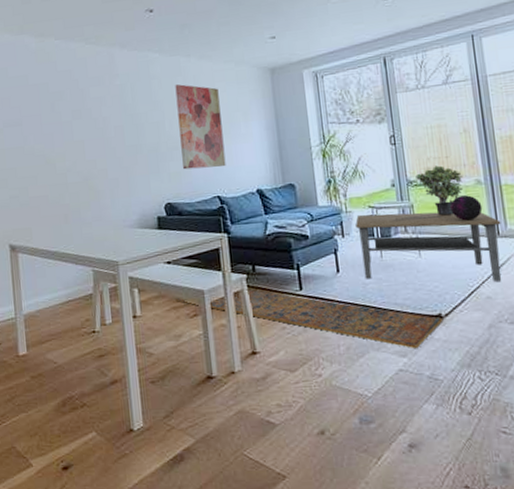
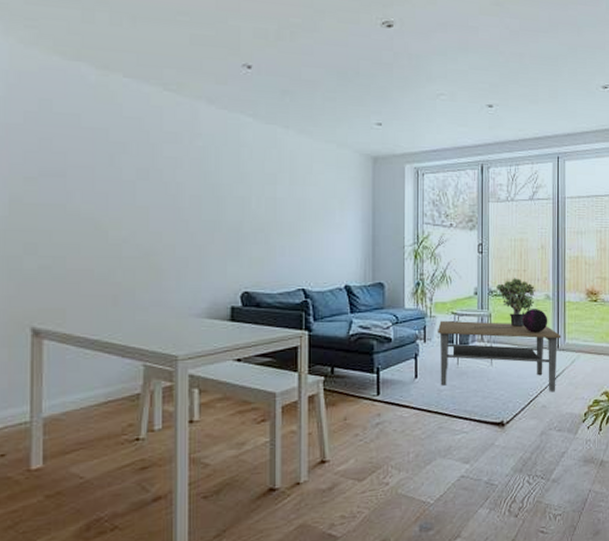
wall art: present [175,84,226,170] -> none [267,158,316,257]
rug: present [175,289,443,349] -> none [242,393,504,456]

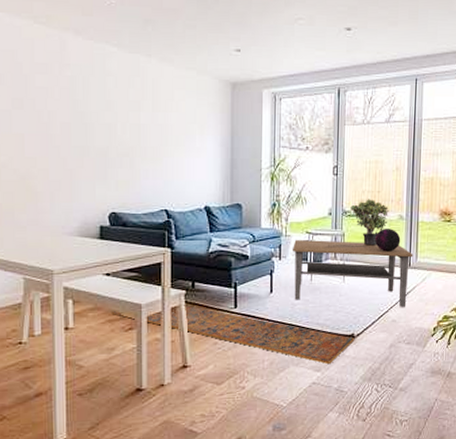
rug: none [242,393,504,456] -> present [111,305,355,365]

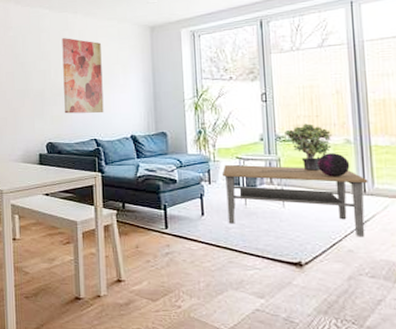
rug: present [111,305,355,365] -> none [51,224,303,292]
wall art: none [132,86,177,180] -> present [62,38,104,114]

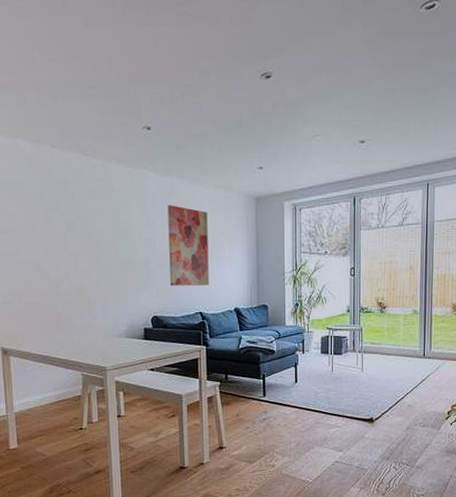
coffee table: present [222,164,368,238] -> none [315,334,427,394]
potted plant: present [285,123,333,171] -> none [367,296,404,339]
decorative orb: present [318,153,350,177] -> none [391,322,415,344]

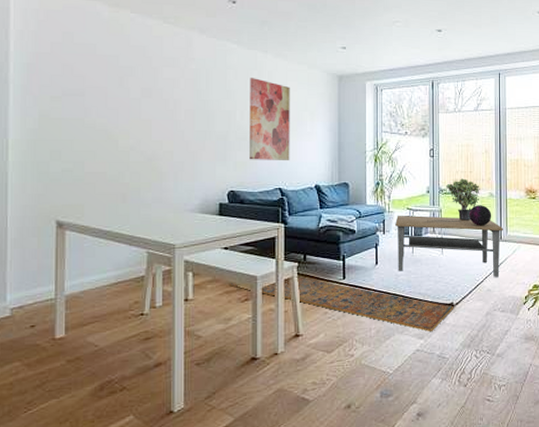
rug: none [156,394,374,446] -> present [229,276,454,332]
coffee table: none [315,334,427,394] -> present [395,215,504,278]
potted plant: none [367,296,404,339] -> present [446,178,481,221]
decorative orb: none [391,322,415,344] -> present [469,205,492,226]

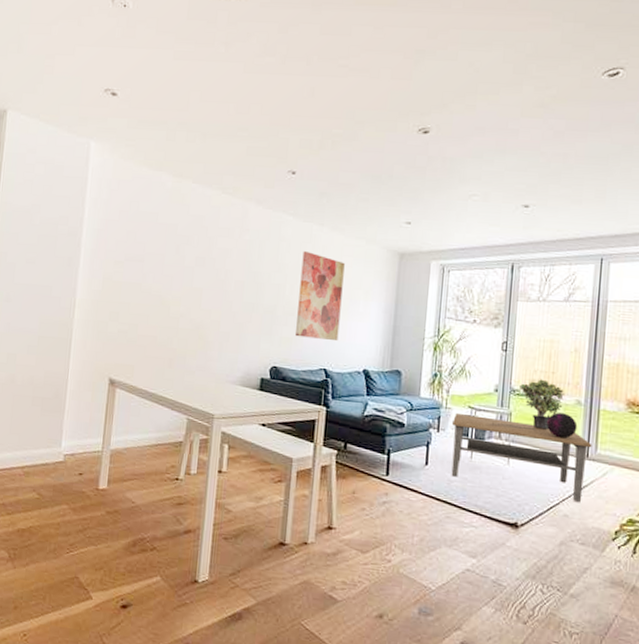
rug: present [229,276,454,332] -> none [263,460,518,553]

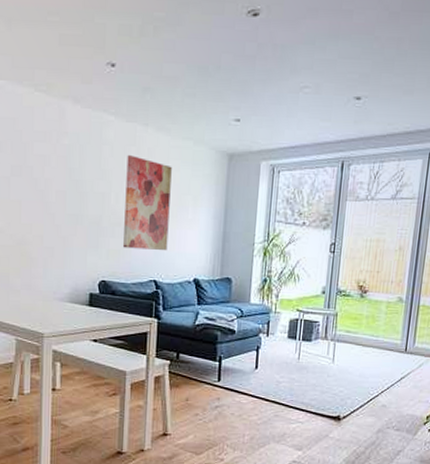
coffee table: present [451,412,592,503] -> none [280,316,411,394]
potted plant: present [519,379,565,430] -> none [346,279,389,328]
decorative orb: present [547,412,578,439] -> none [370,310,398,335]

